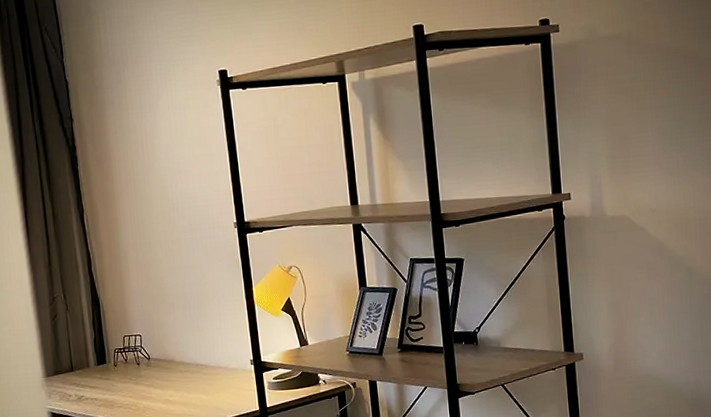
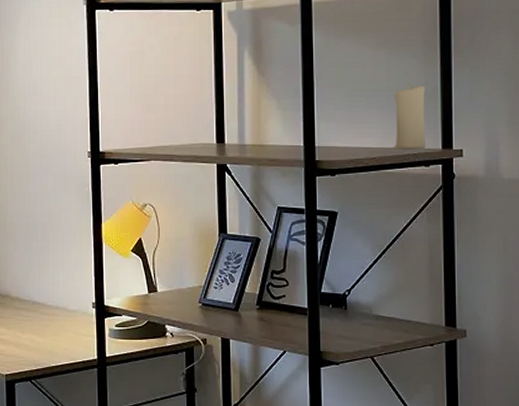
candle: none [507,137,538,198] -> present [391,84,426,150]

